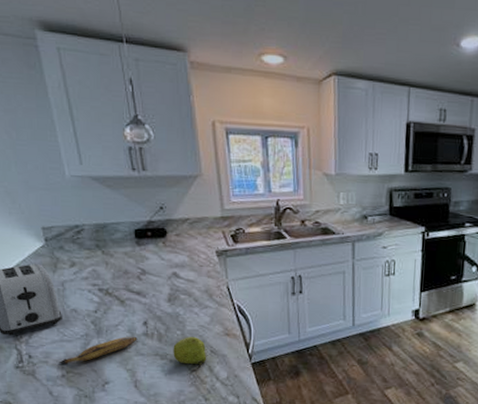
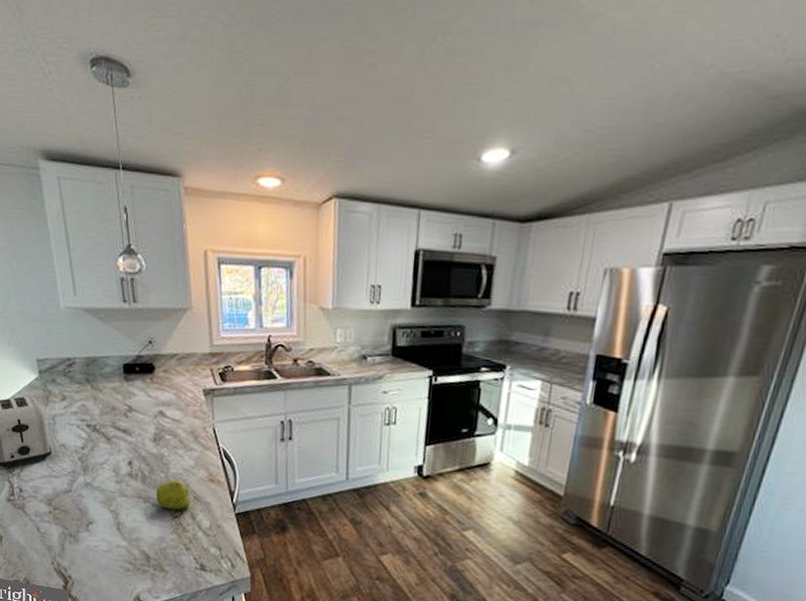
banana: present [59,336,138,364] -> none [47,476,122,501]

